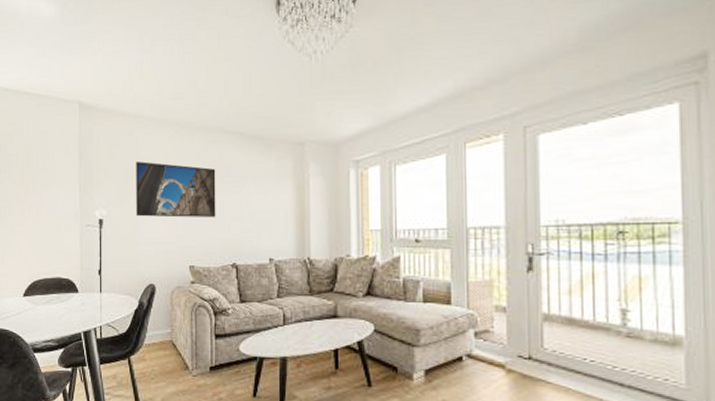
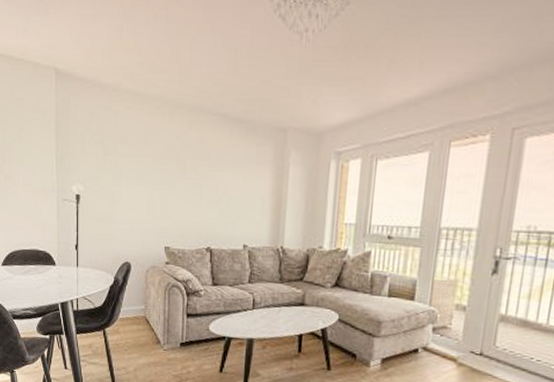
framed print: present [136,161,216,218] -> none [113,138,195,201]

